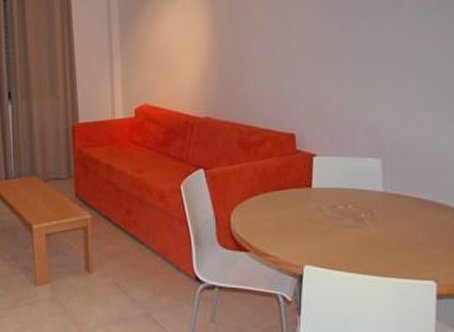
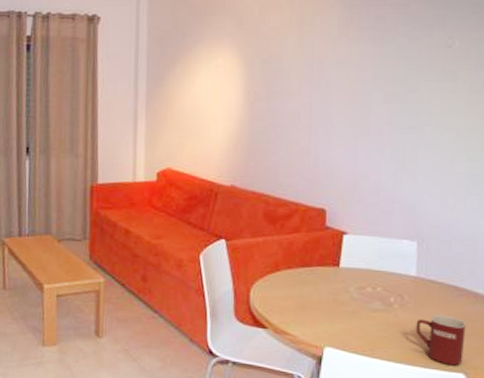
mug: none [386,226,433,274] -> present [416,314,466,366]

